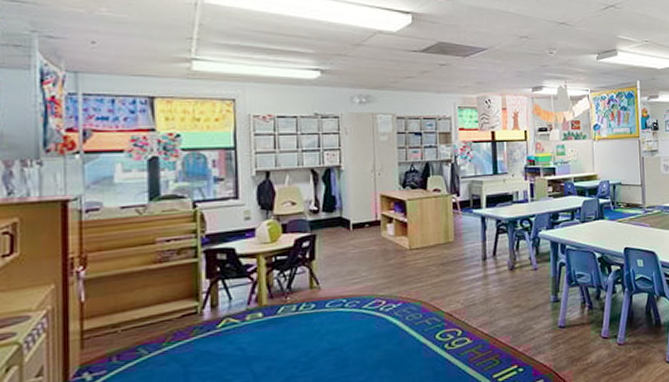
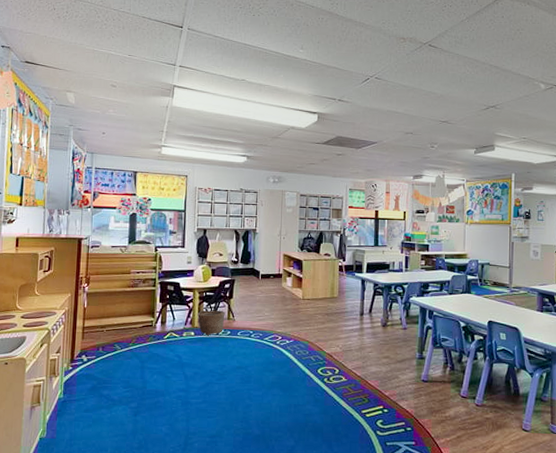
basket: none [265,277,306,314] -> present [197,310,225,335]

